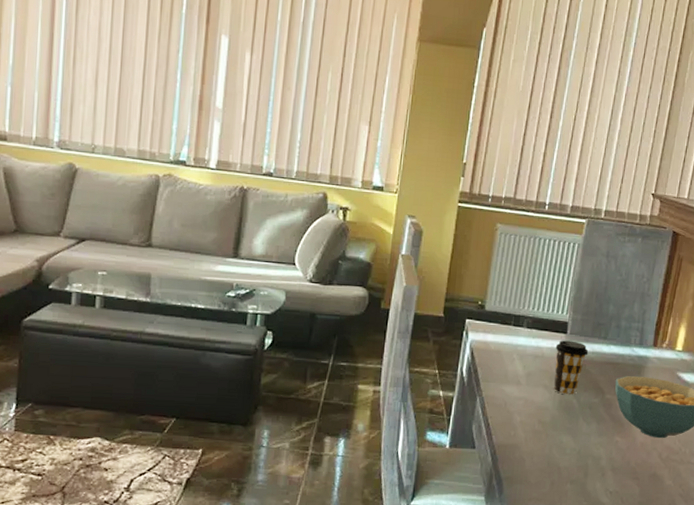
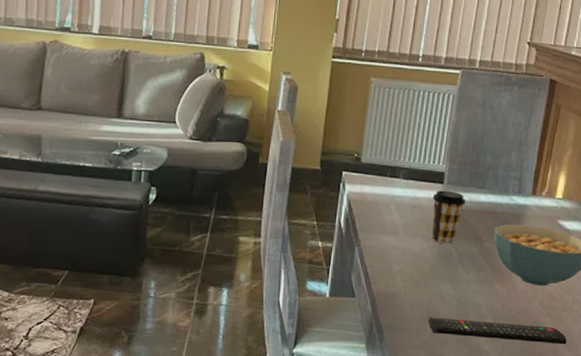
remote control: none [547,469,683,498] -> present [427,317,567,345]

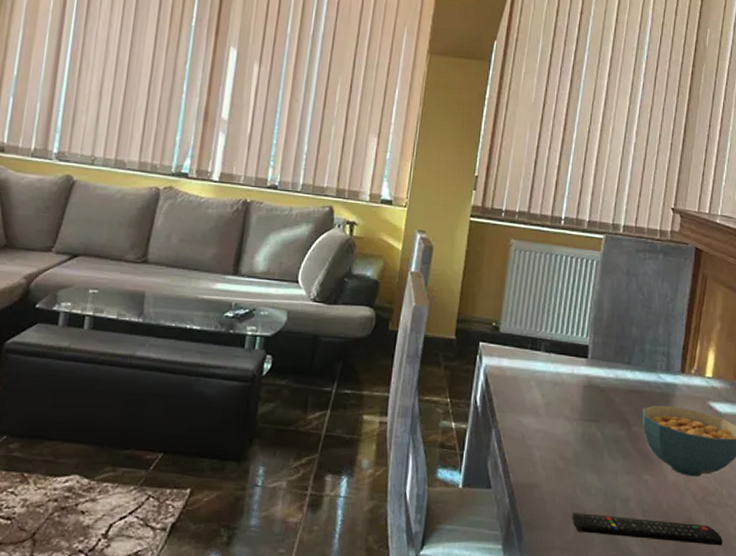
coffee cup: present [432,190,466,245] -> none [575,365,612,428]

